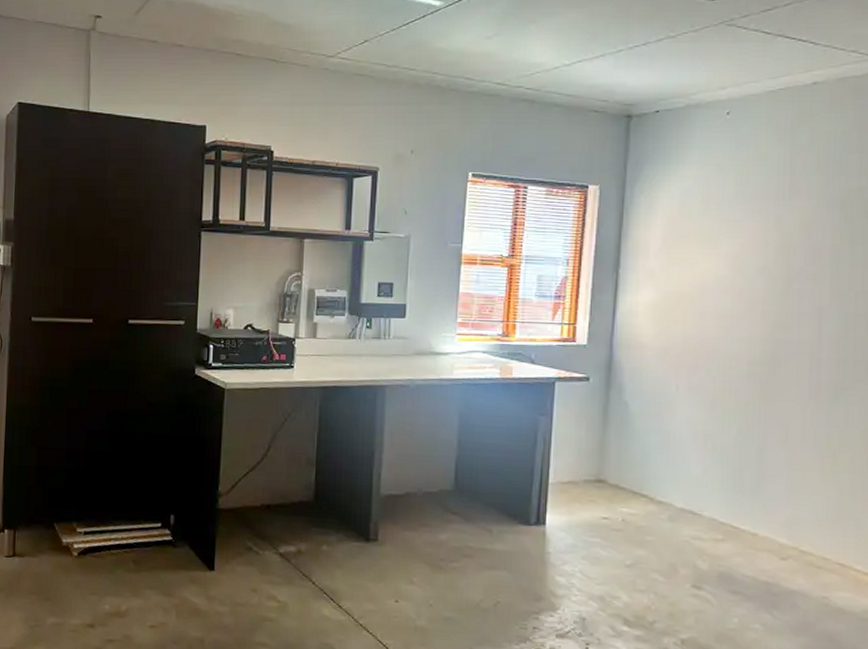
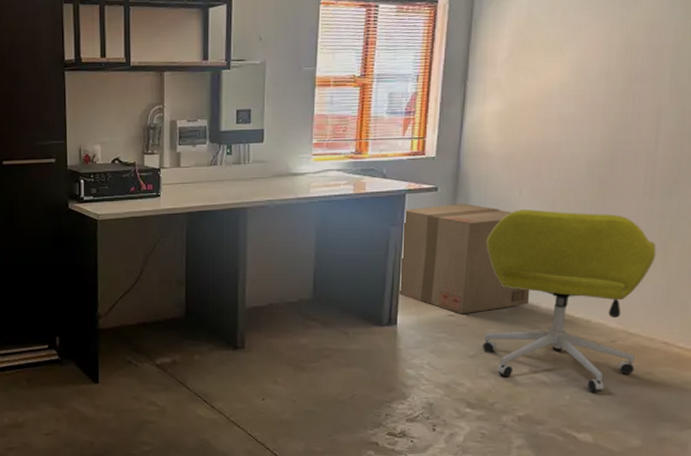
cardboard box: none [546,395,691,518] -> present [397,203,530,314]
office chair: none [638,406,826,617] -> present [481,209,657,393]

